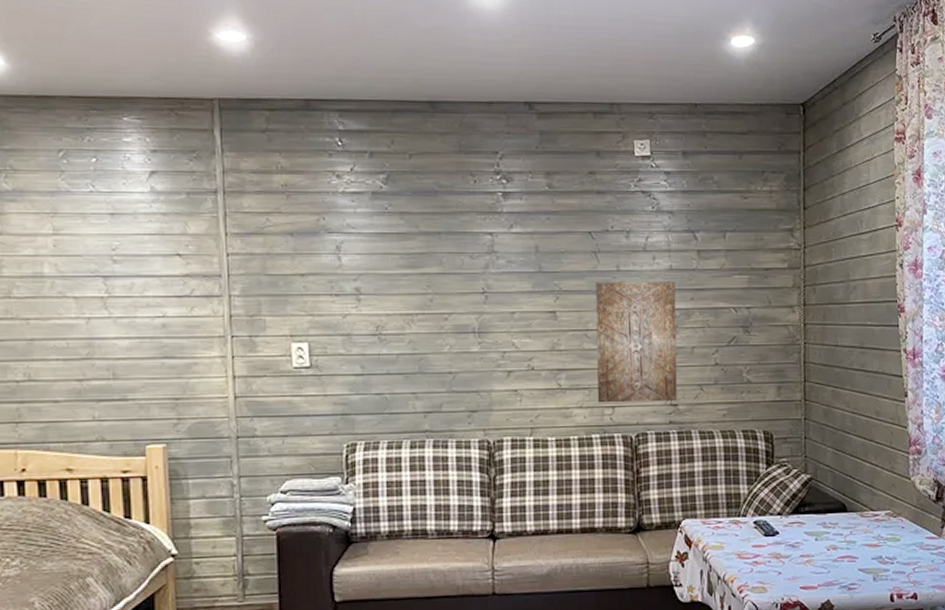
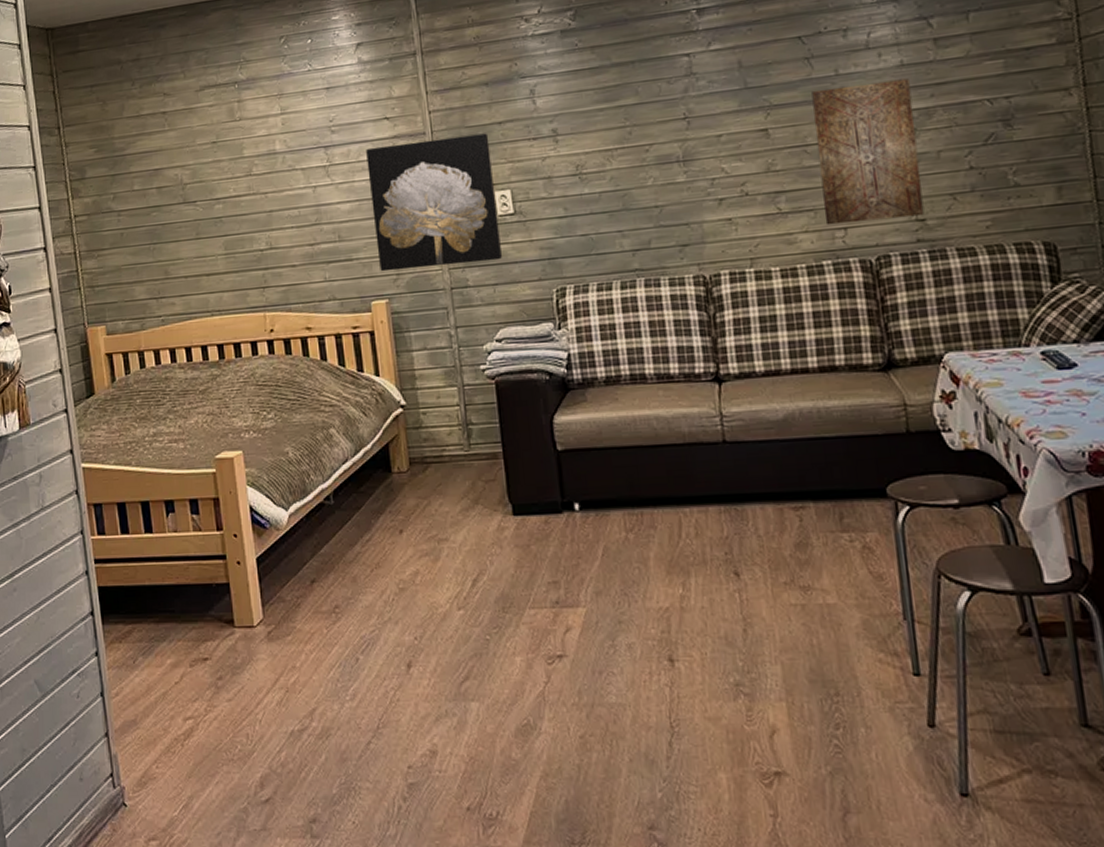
wall art: none [153,283,293,415] -> present [366,133,502,272]

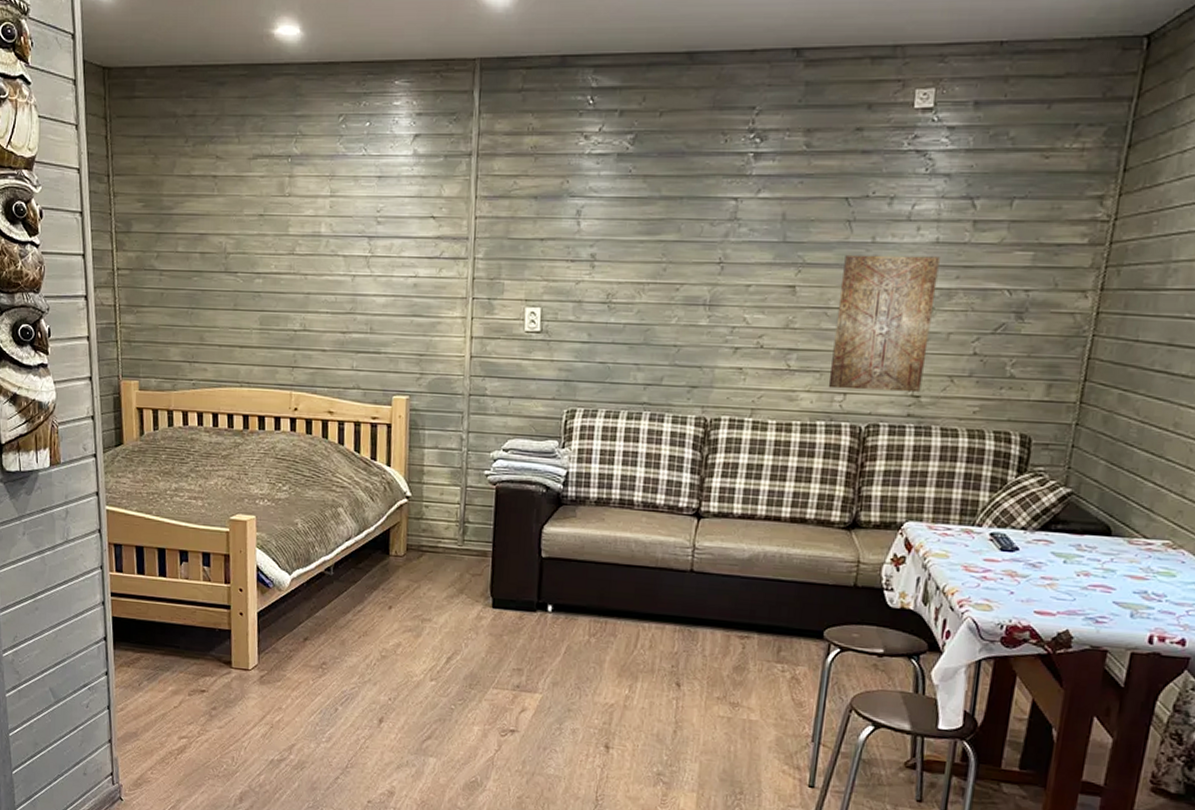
wall art: present [366,133,502,272] -> none [405,245,529,375]

